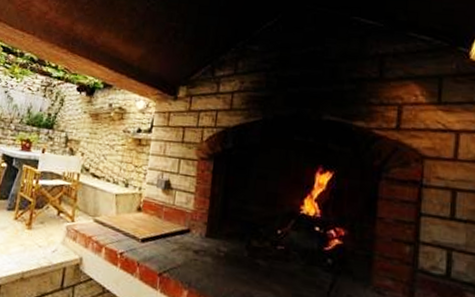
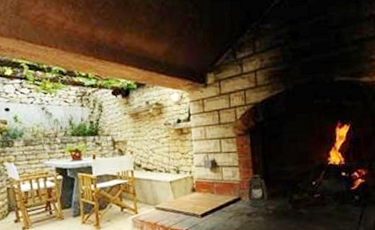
lantern: none [198,206,223,246] -> present [247,174,268,208]

